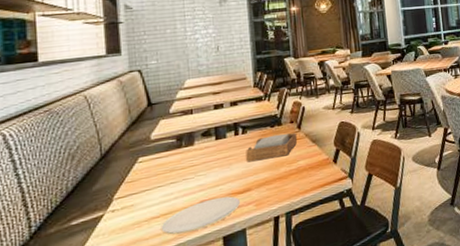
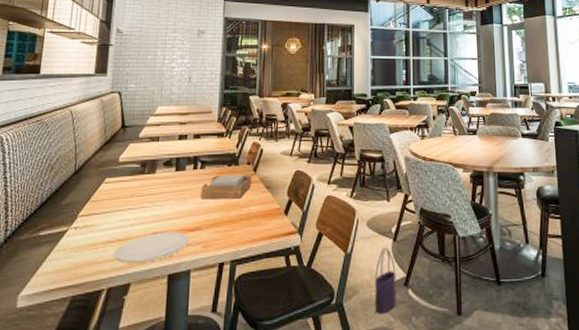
tote bag: none [424,176,445,233] -> present [375,247,396,315]

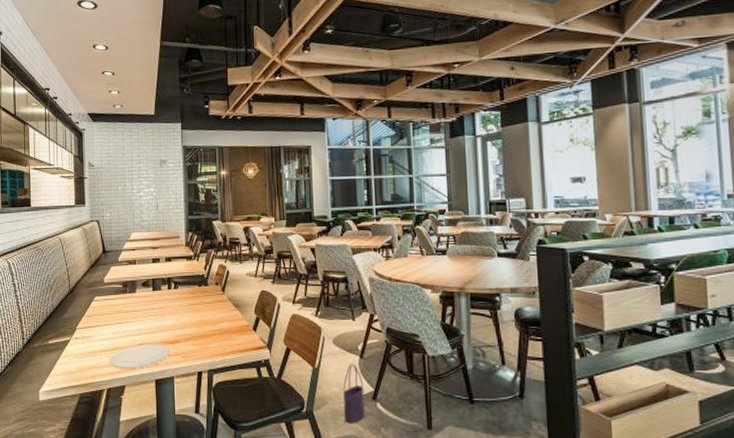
napkin holder: present [201,174,252,200] -> none [176,294,222,316]

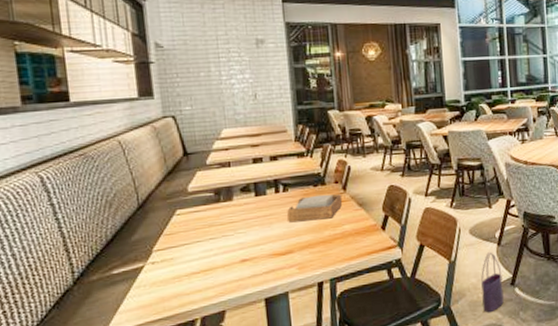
plate: present [109,343,171,370] -> none [201,257,283,292]
napkin holder: none [176,294,222,316] -> present [287,194,343,223]

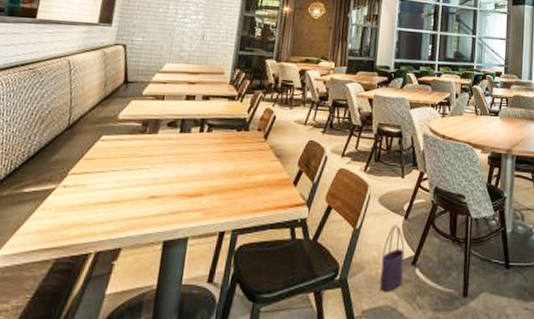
napkin holder: present [287,194,343,223] -> none [205,140,262,166]

